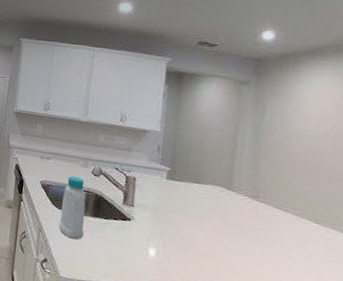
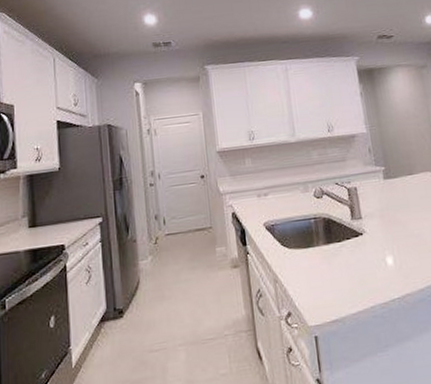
bottle: present [59,175,86,240] -> none [290,205,323,278]

